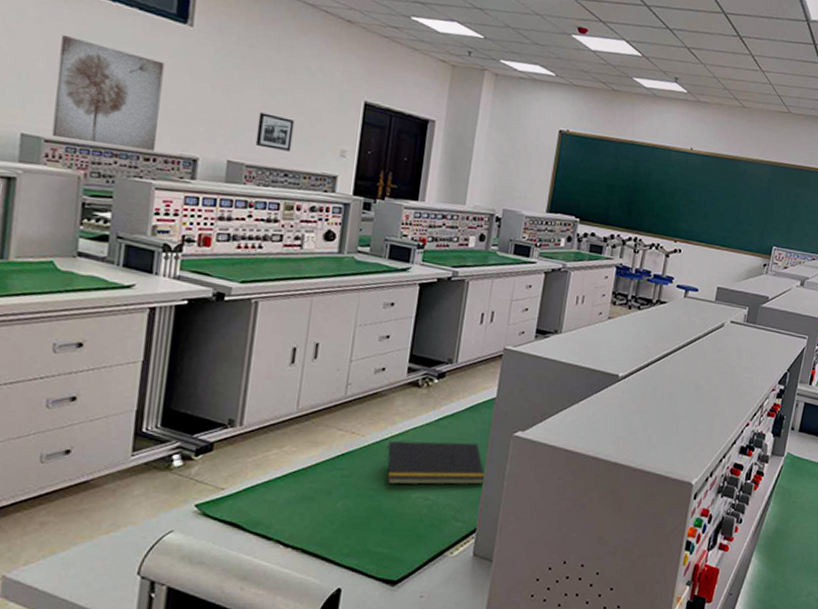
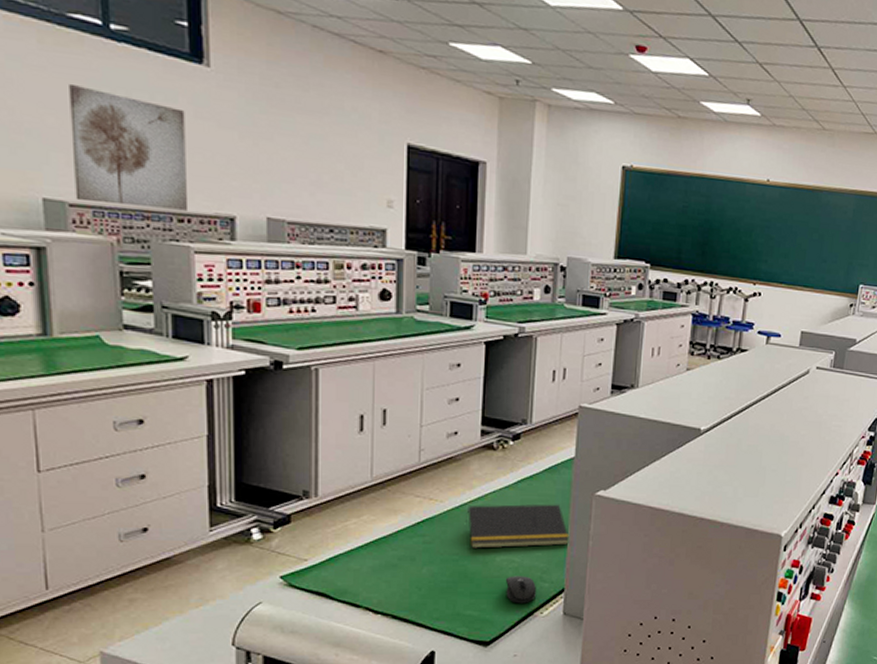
picture frame: present [255,112,295,152] -> none [294,162,334,205]
mouse: none [418,513,449,543] -> present [505,576,536,603]

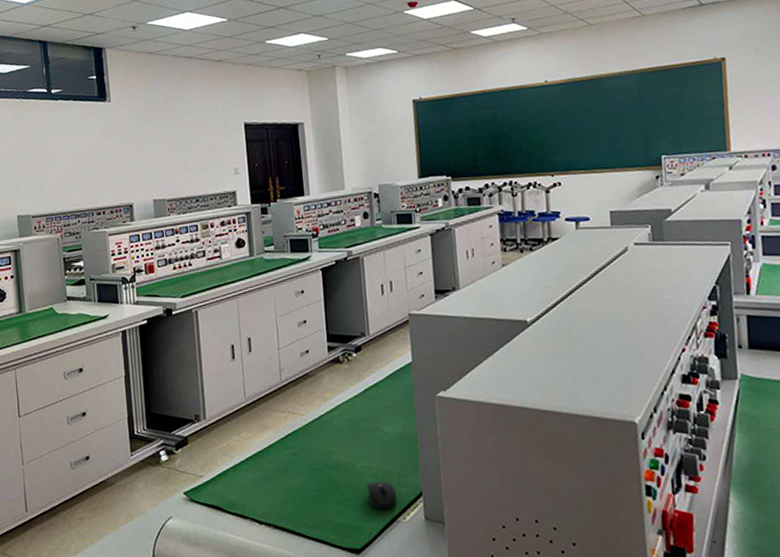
wall art: present [69,85,189,211] -> none [30,134,103,213]
notepad: present [466,503,570,549] -> none [324,408,420,457]

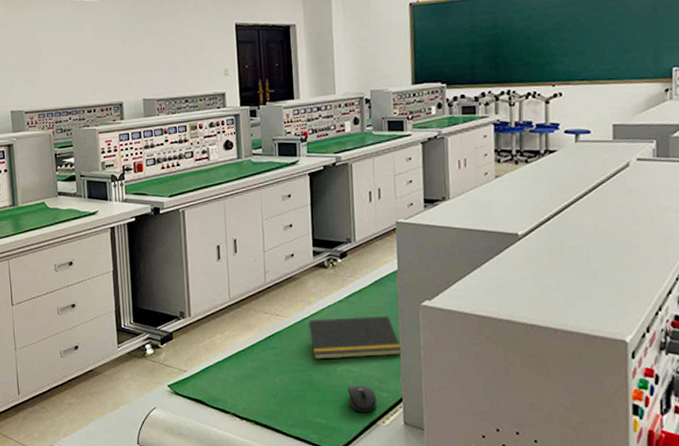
notepad: none [324,408,420,457] -> present [307,315,402,359]

